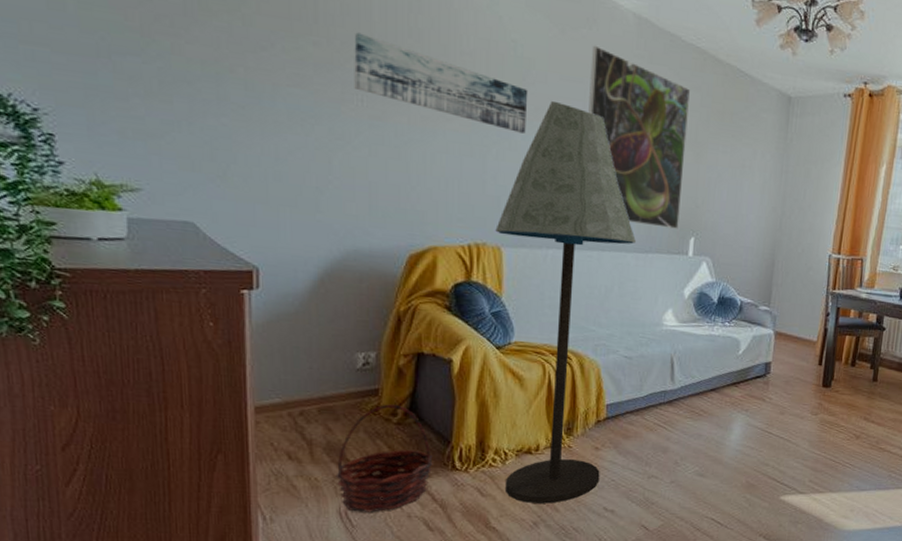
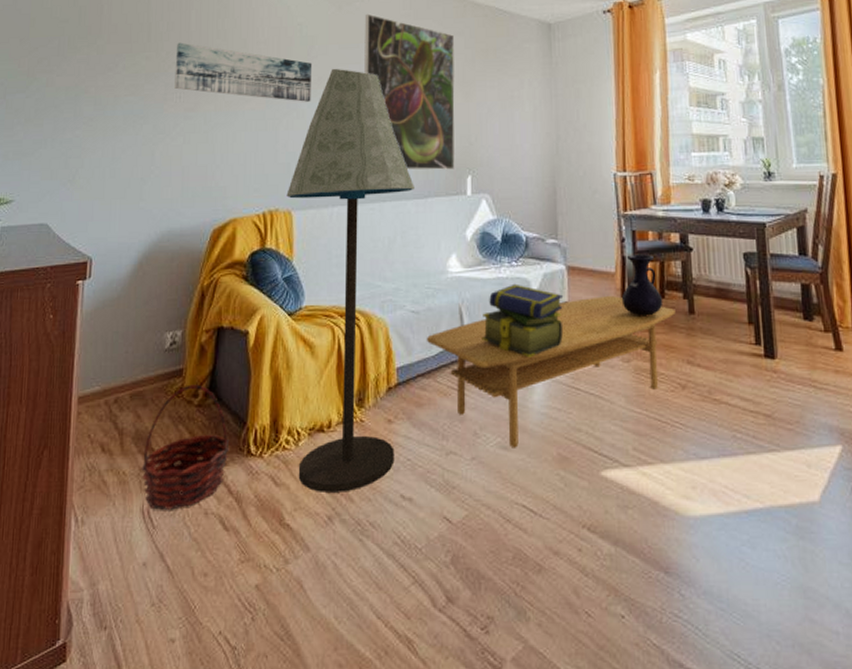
coffee table: none [636,360,862,476] -> present [426,296,676,448]
stack of books: none [690,341,769,405] -> present [482,283,564,358]
vase: none [818,327,853,380] -> present [621,253,663,316]

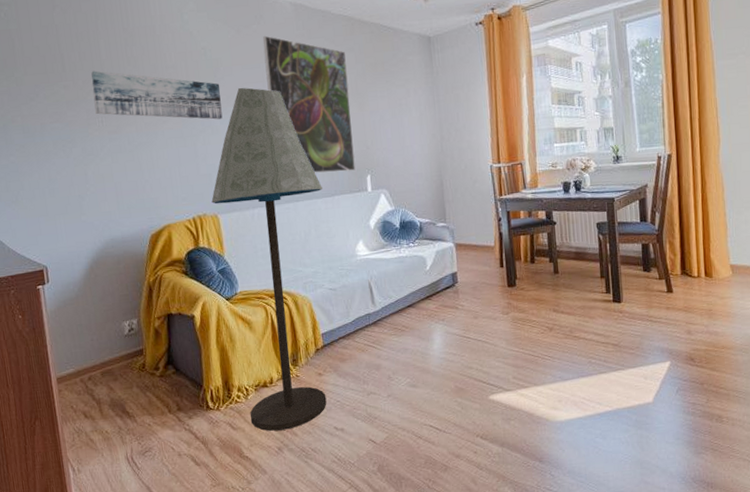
basket: present [141,384,230,510] -> none [120,360,192,456]
coffee table: present [426,296,676,448] -> none [343,264,544,386]
stack of books: present [482,283,564,358] -> none [388,260,455,317]
vase: present [621,253,663,316] -> none [500,229,534,279]

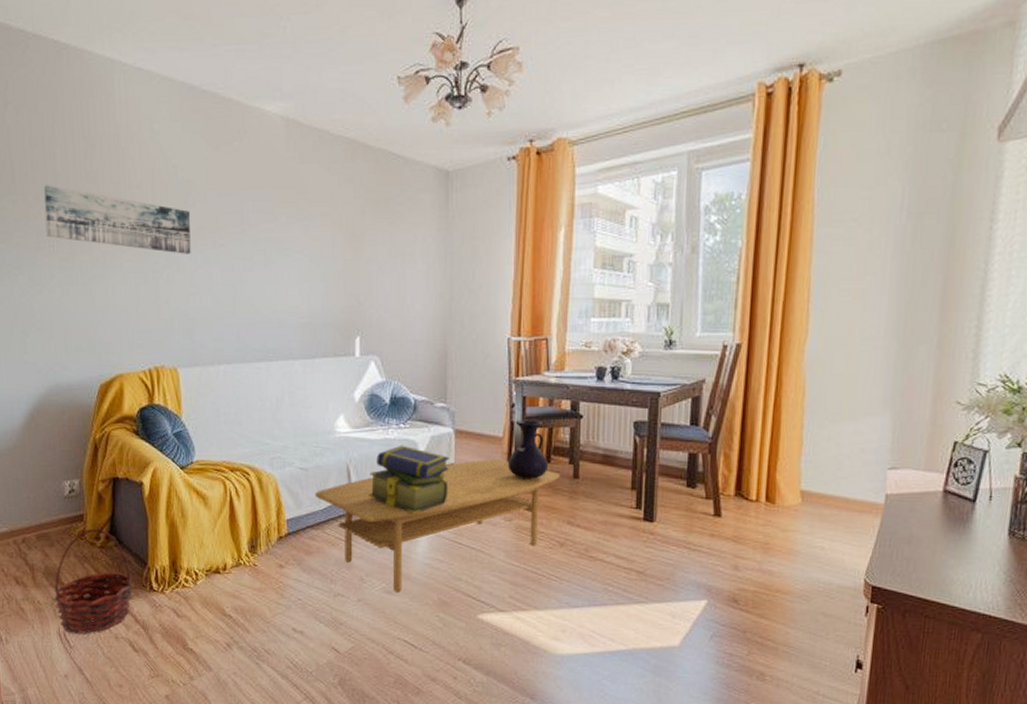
basket: none [120,360,192,456] -> present [54,528,134,634]
floor lamp: present [211,87,327,431] -> none [171,217,301,625]
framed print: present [262,35,356,173] -> none [244,155,343,330]
coffee table: none [343,264,544,386] -> present [314,459,560,593]
stack of books: none [388,260,455,317] -> present [369,445,450,514]
vase: none [500,229,534,279] -> present [507,419,549,479]

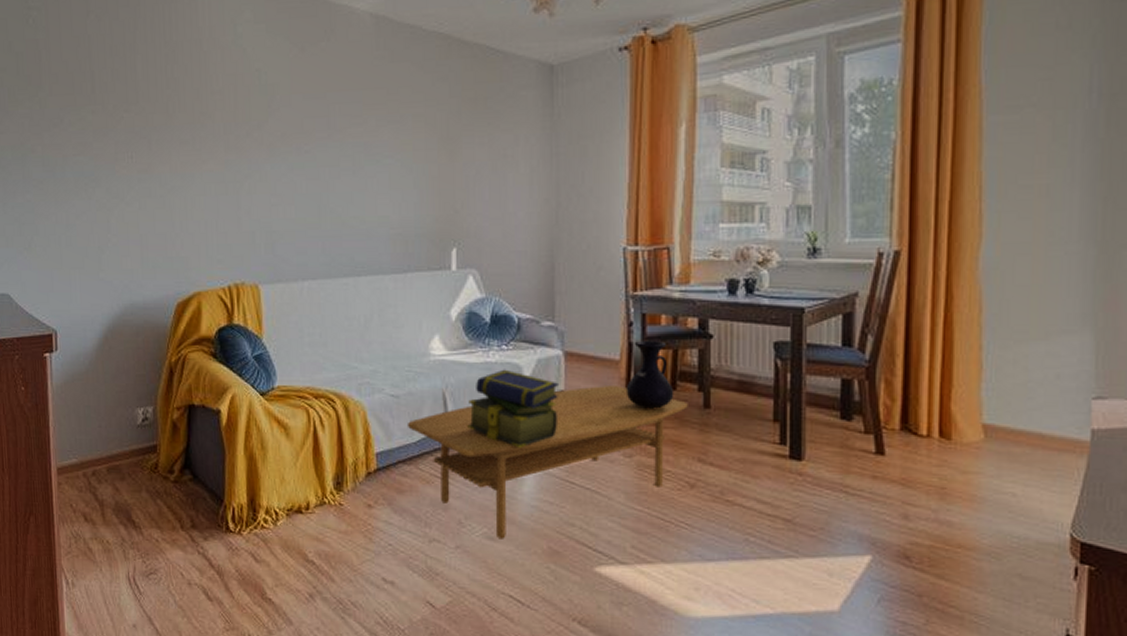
wall art: present [43,185,191,254] -> none [123,93,275,162]
basket: present [54,528,134,634] -> none [124,461,208,579]

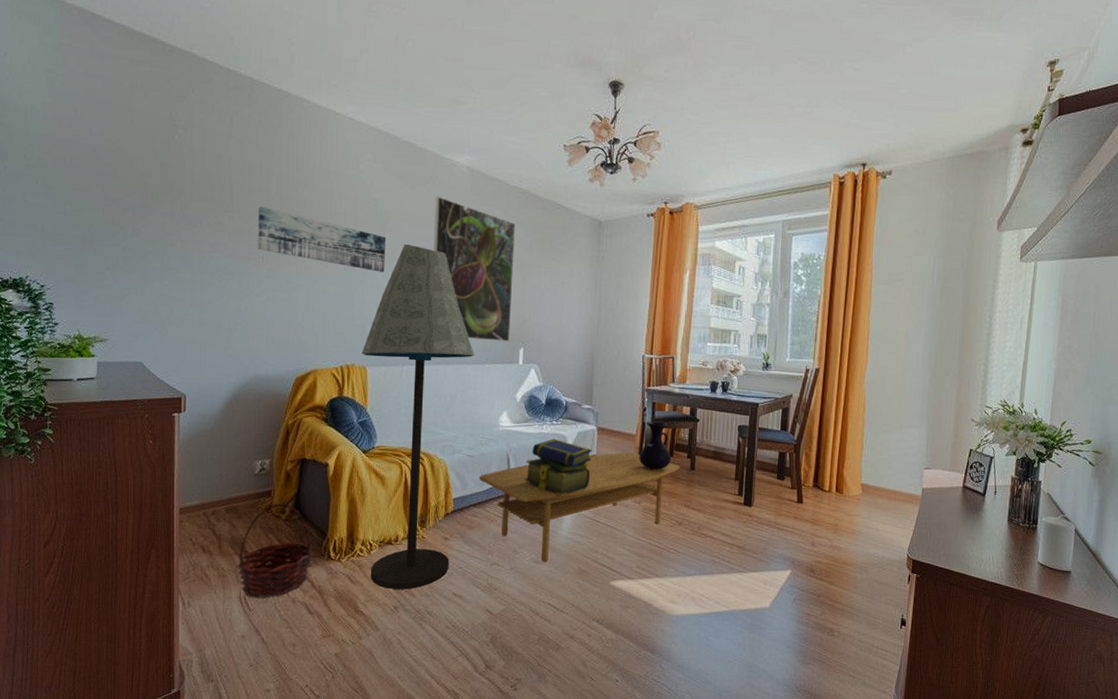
wall art: none [123,93,275,162] -> present [257,206,386,272]
basket: none [124,461,208,579] -> present [237,503,313,598]
floor lamp: none [252,122,392,572] -> present [362,243,474,590]
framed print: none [331,56,438,241] -> present [434,196,515,342]

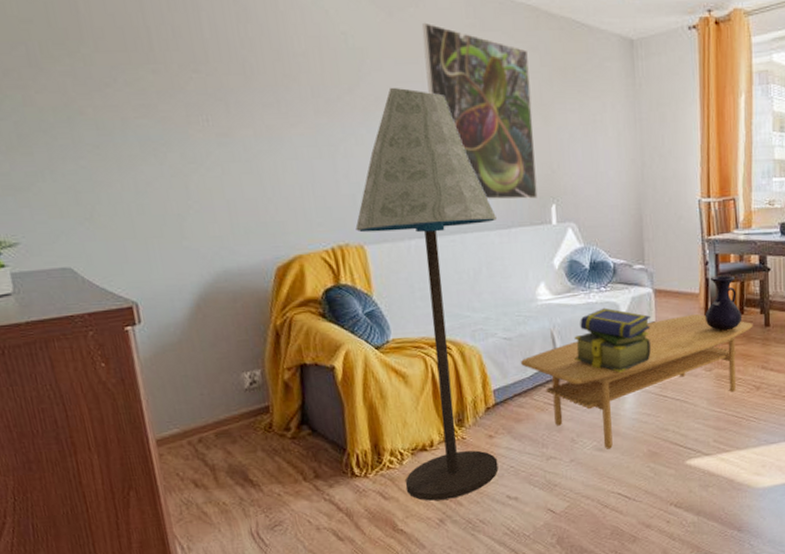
basket: present [237,503,313,598] -> none [241,419,333,531]
wall art: present [257,206,386,272] -> none [190,52,370,126]

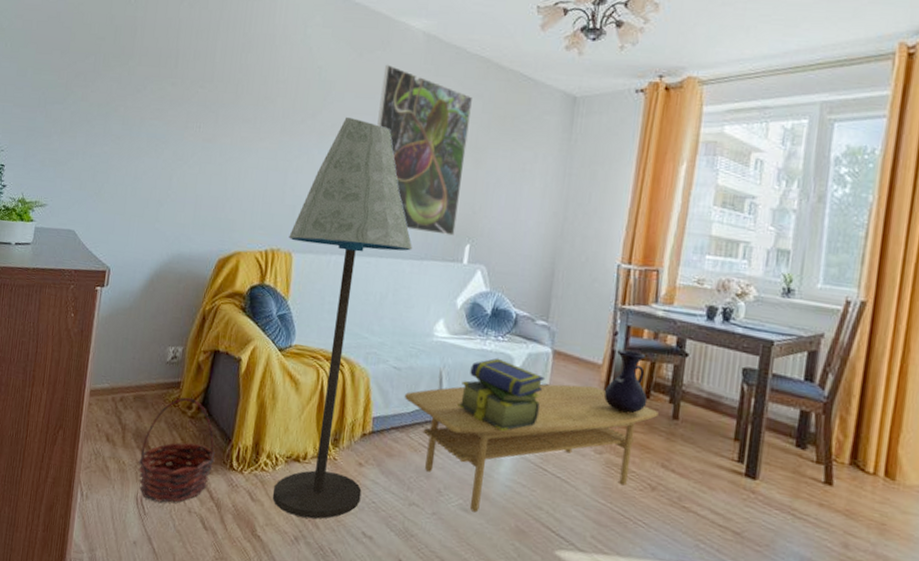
basket: none [241,419,333,531] -> present [138,397,216,503]

